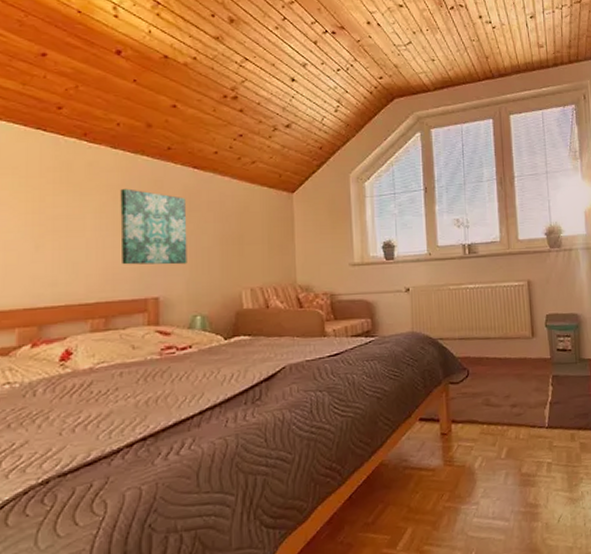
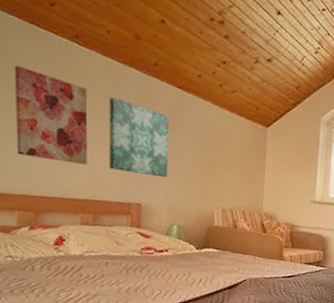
wall art: none [18,173,97,266] -> present [14,65,88,165]

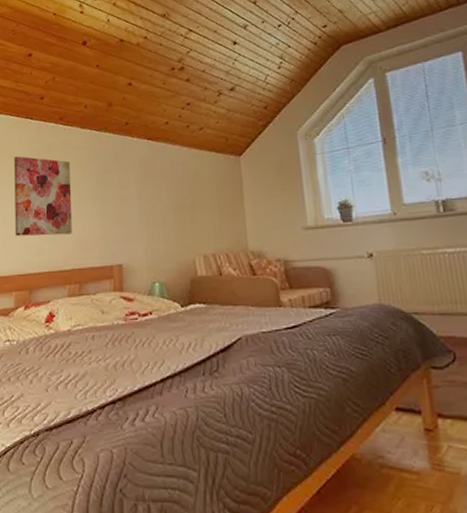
wall art: present [108,97,169,178] -> none [89,163,146,234]

